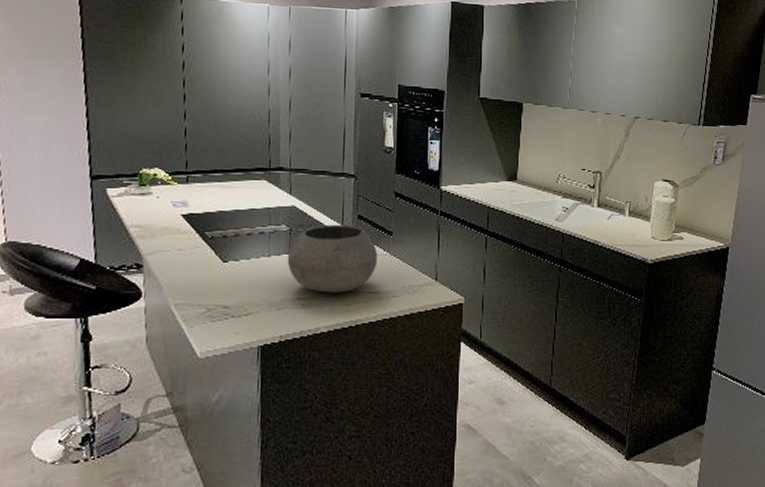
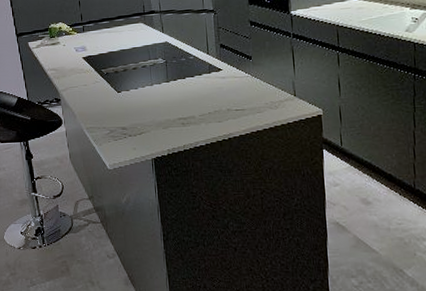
bowl: present [287,224,378,293] -> none [166,53,241,113]

